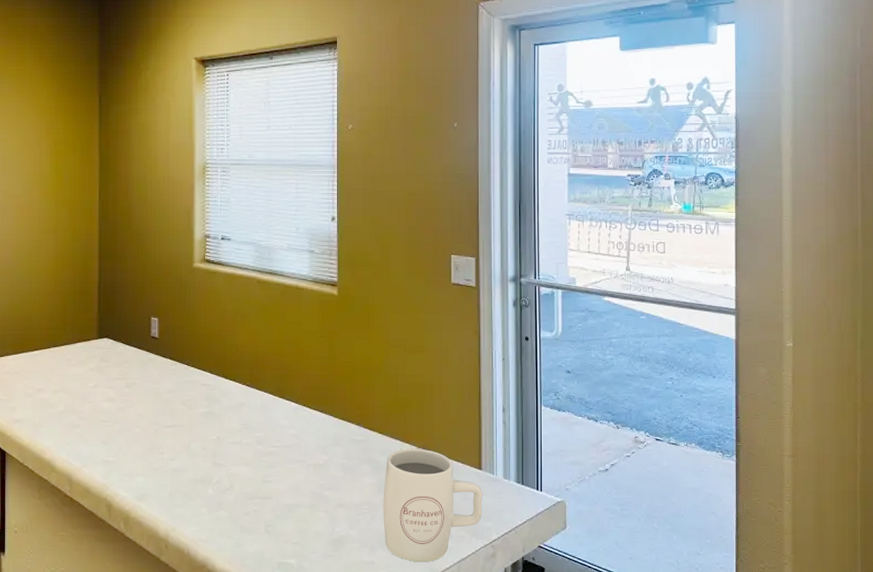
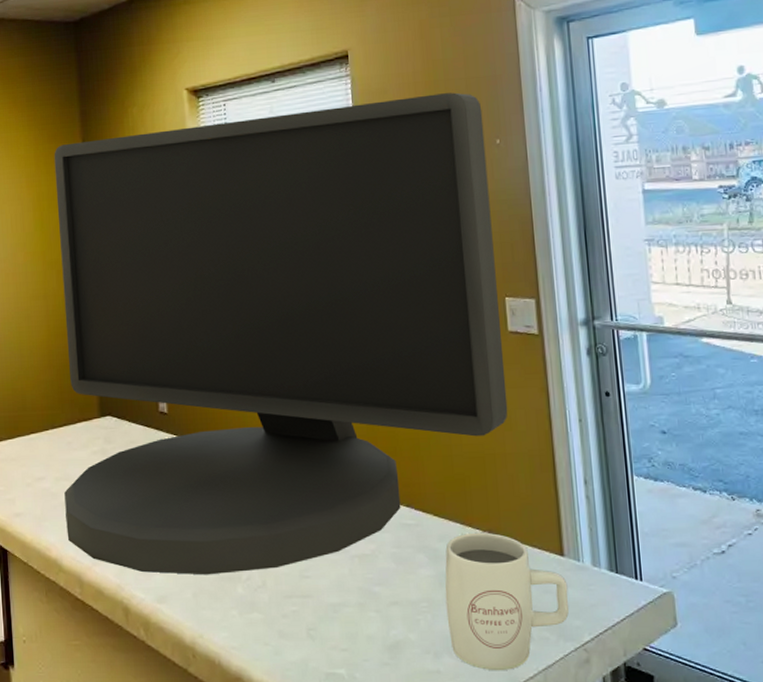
monitor: none [61,81,446,478] -> present [54,92,508,575]

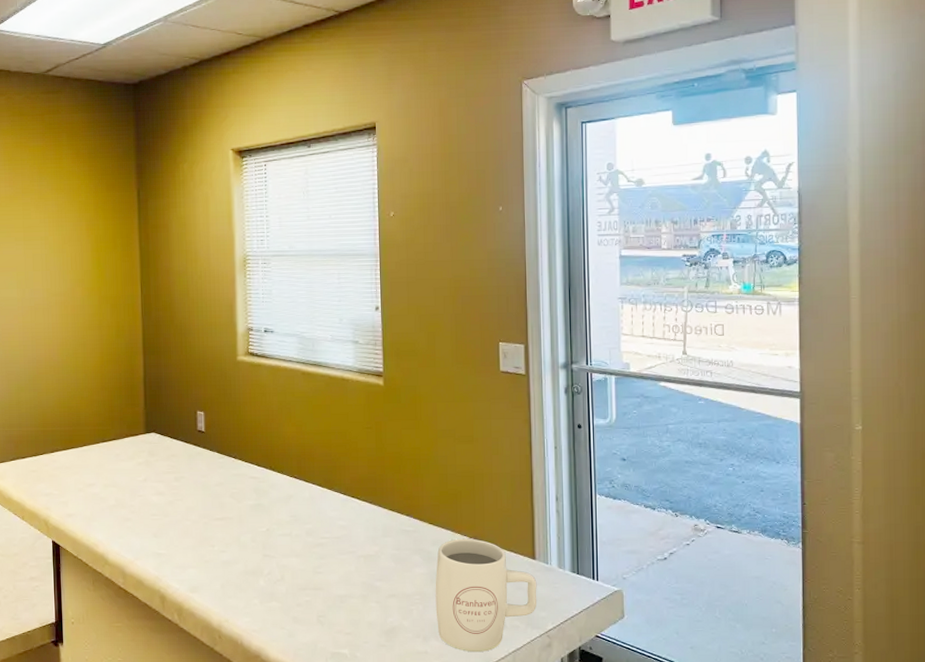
monitor: present [54,92,508,575] -> none [111,164,496,570]

